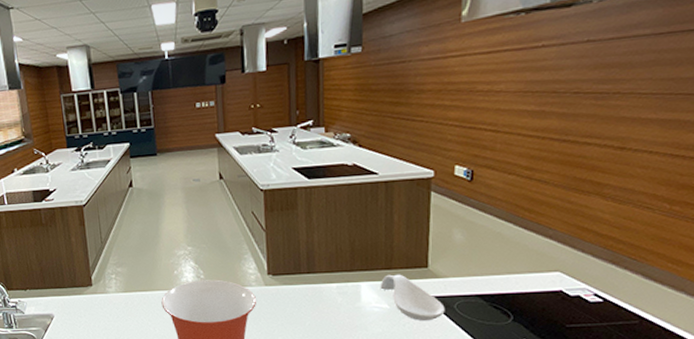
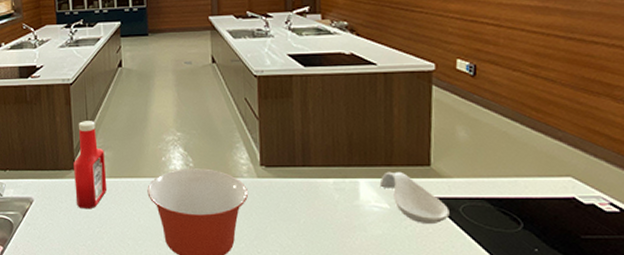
ketchup bottle: none [90,239,124,322] -> present [74,121,108,210]

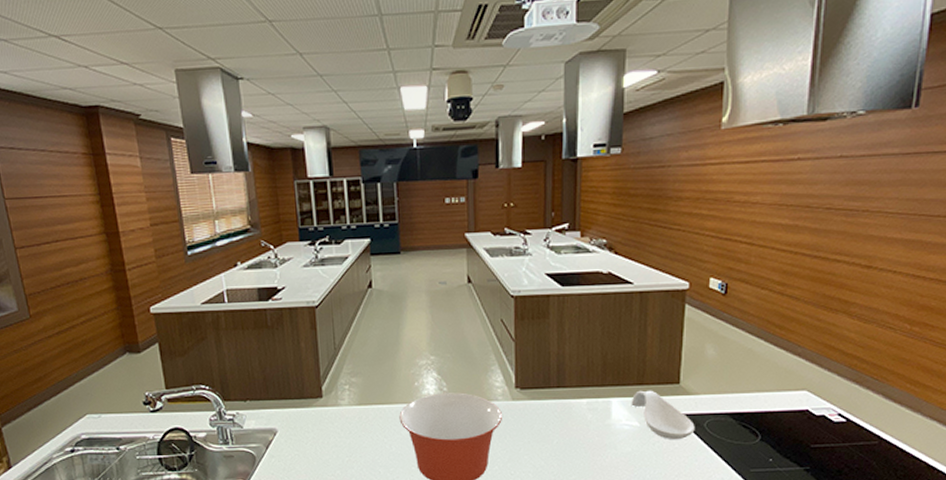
ketchup bottle: present [74,121,108,210] -> none [320,346,357,439]

